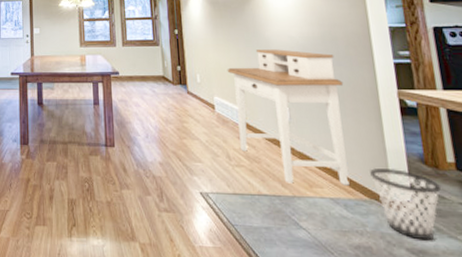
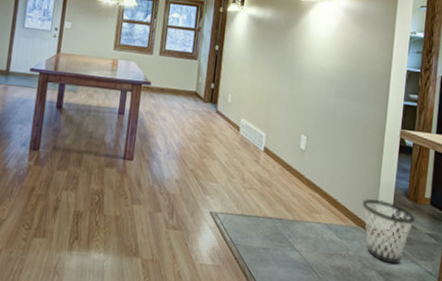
desk: present [227,49,350,186] -> none [256,76,359,213]

